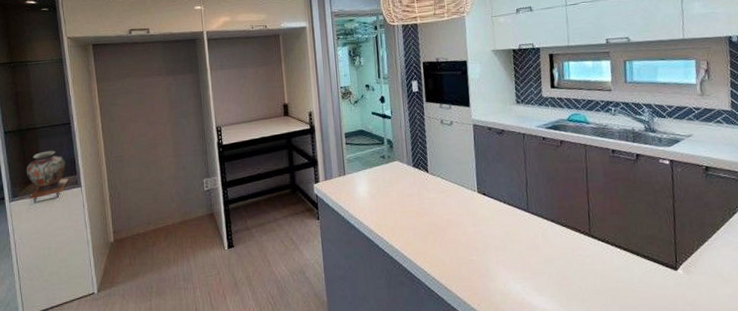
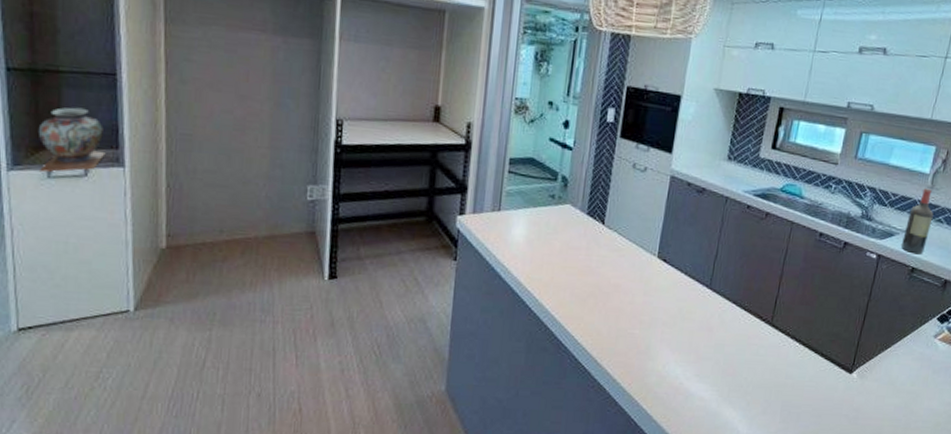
wine bottle: none [688,96,713,155] -> present [901,188,934,255]

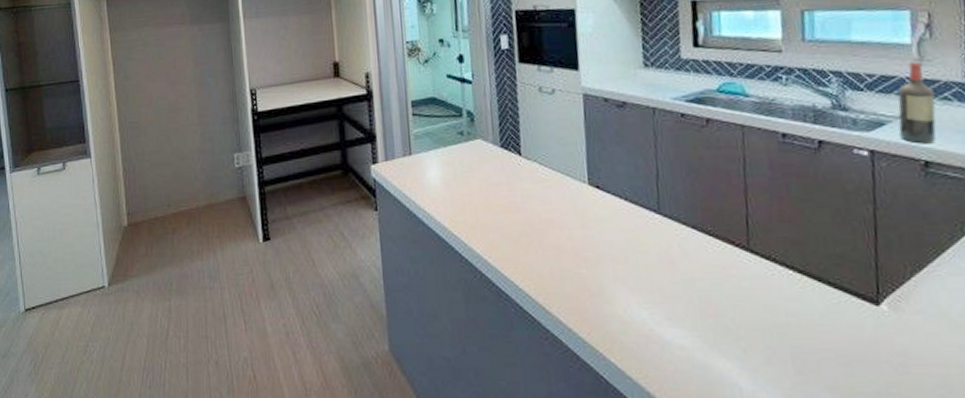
decorative vase: present [37,107,106,173] -> none [28,112,77,171]

